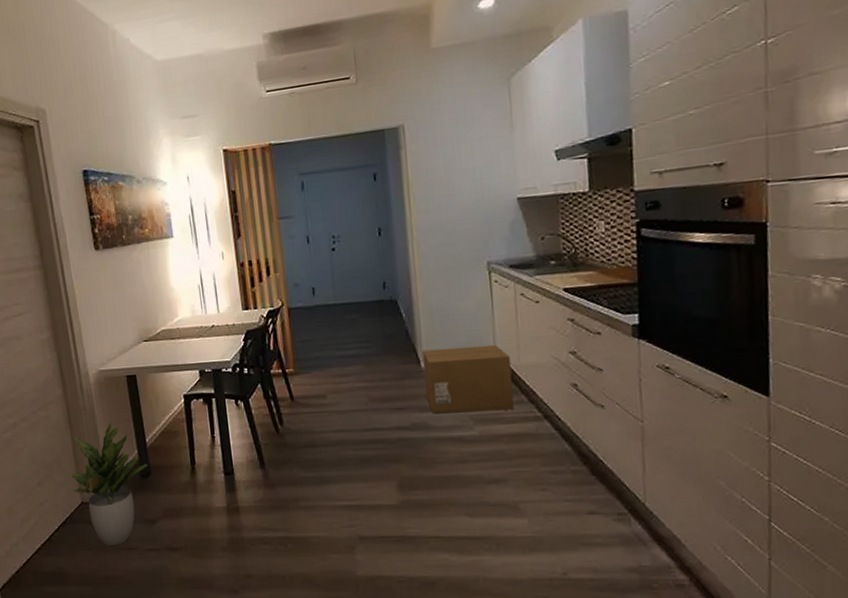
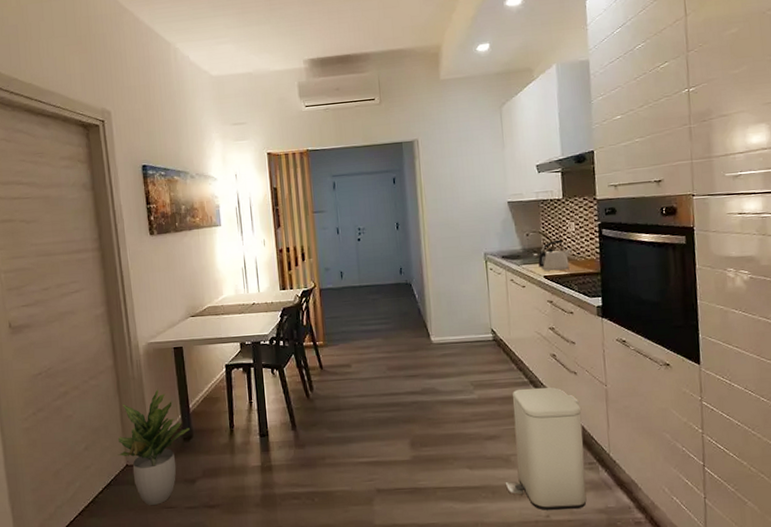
box: present [422,344,514,414] -> none [431,321,506,381]
pedal bin: none [512,422,615,567] -> present [505,387,587,510]
kettle: none [556,243,602,284] -> present [538,239,573,272]

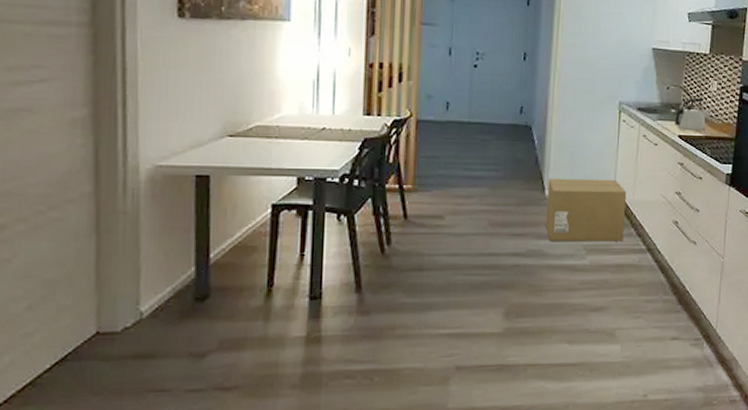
potted plant: present [117,389,191,505] -> none [83,230,208,388]
box: none [431,321,506,381] -> present [545,178,627,242]
pedal bin: present [505,387,587,510] -> none [605,256,696,389]

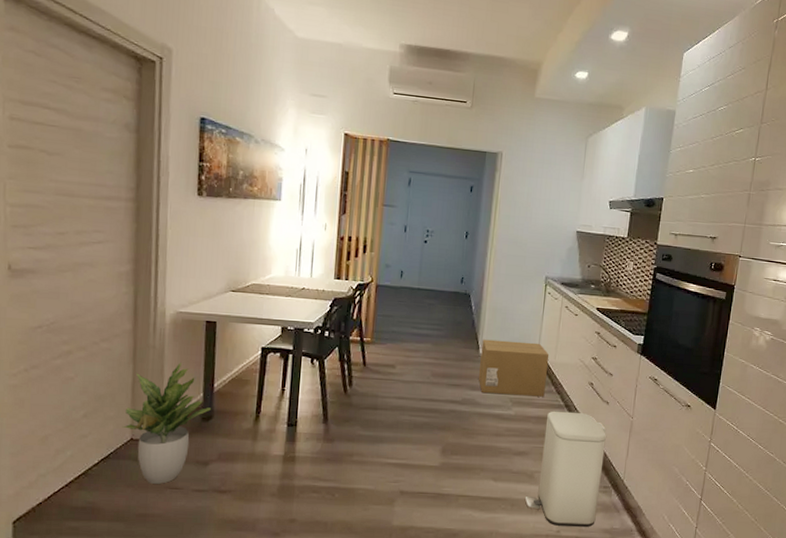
potted plant: none [83,230,208,388] -> present [122,363,212,484]
pedal bin: none [605,256,696,389] -> present [524,411,607,527]
kettle: present [675,97,712,132] -> none [594,275,627,306]

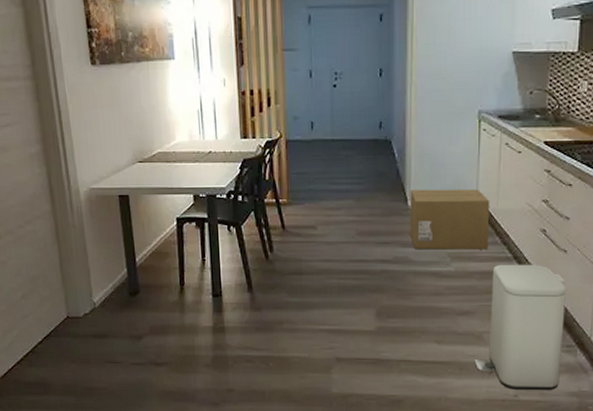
potted plant: present [122,363,212,484] -> none [57,240,137,359]

